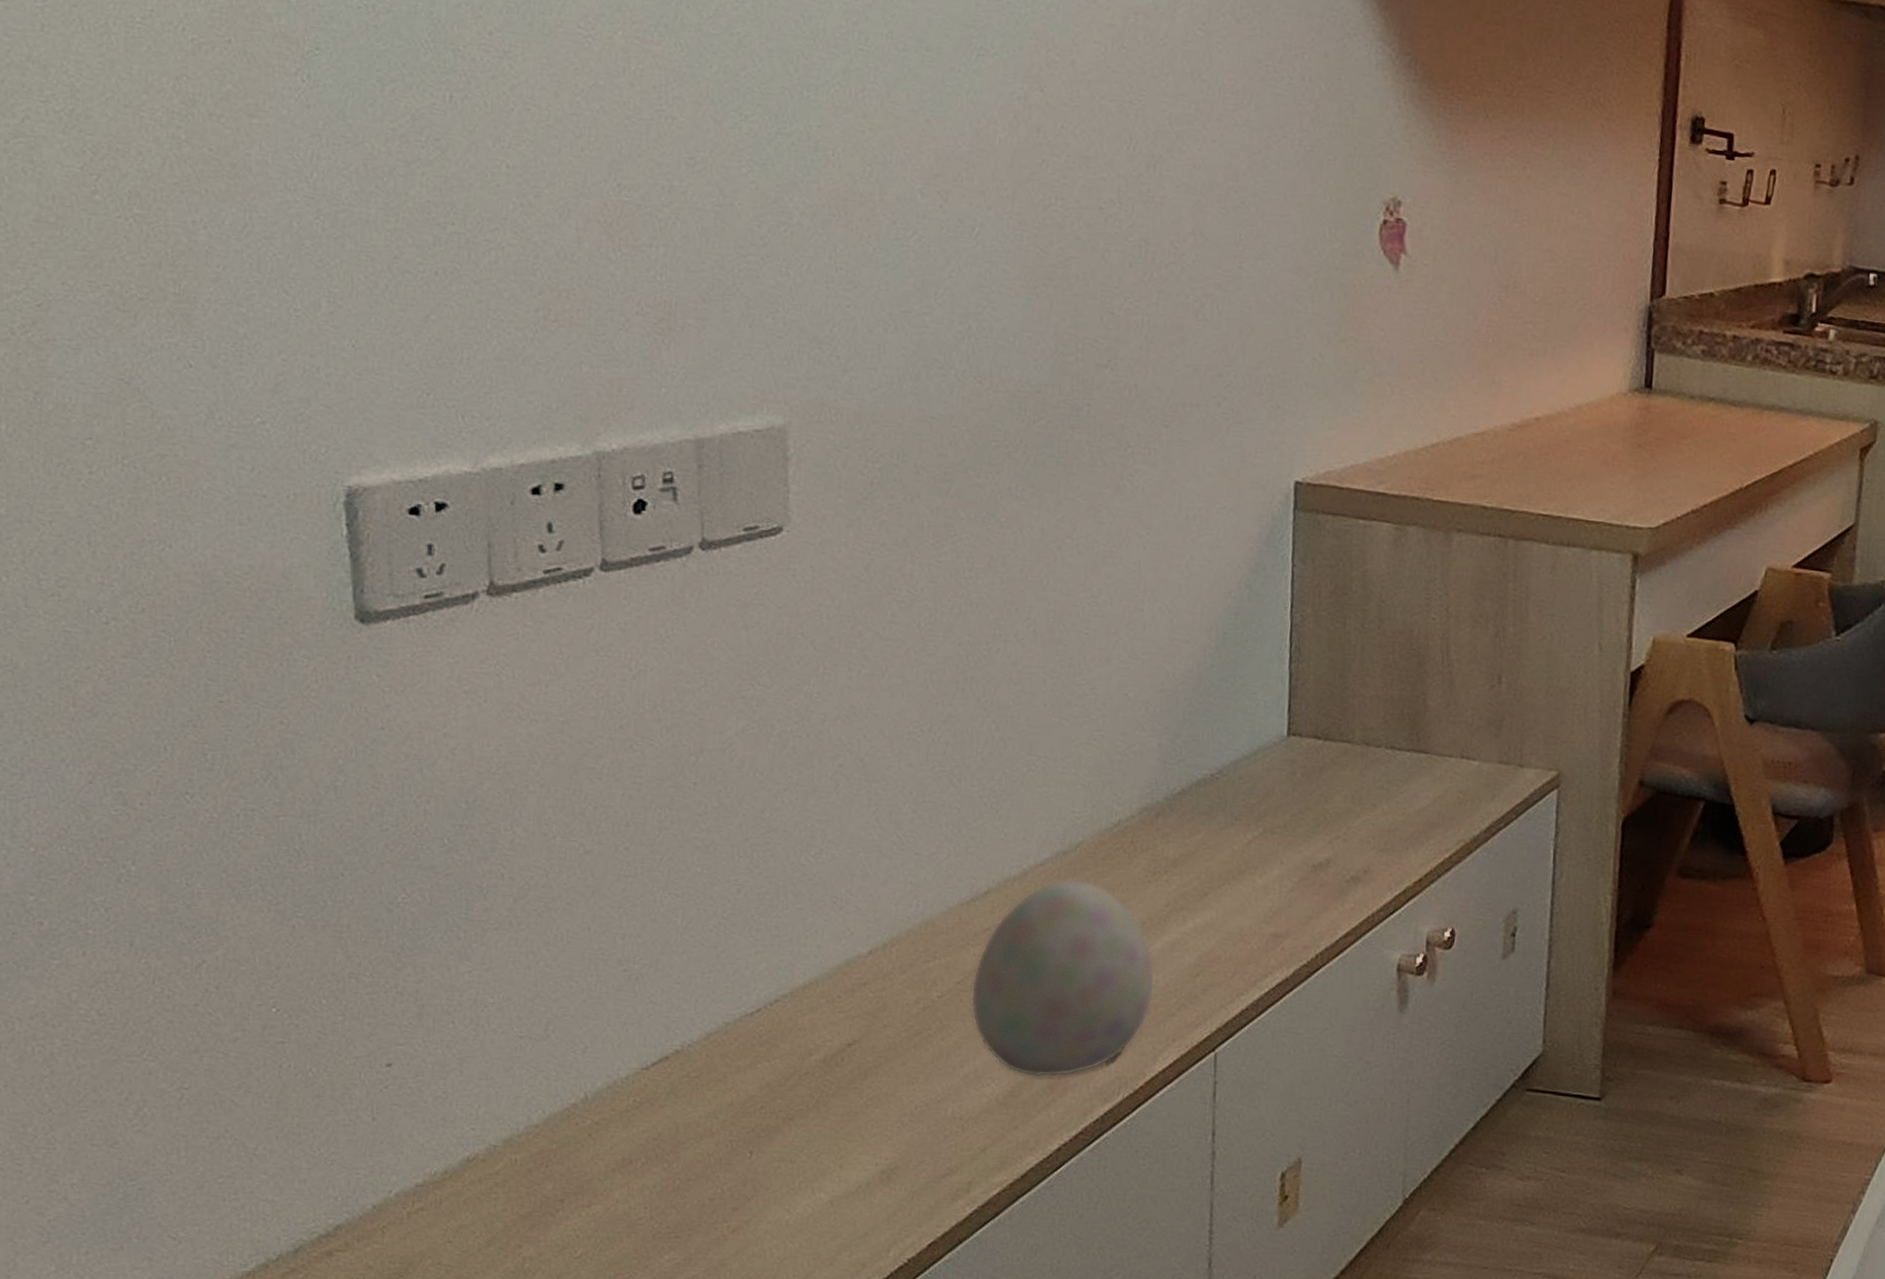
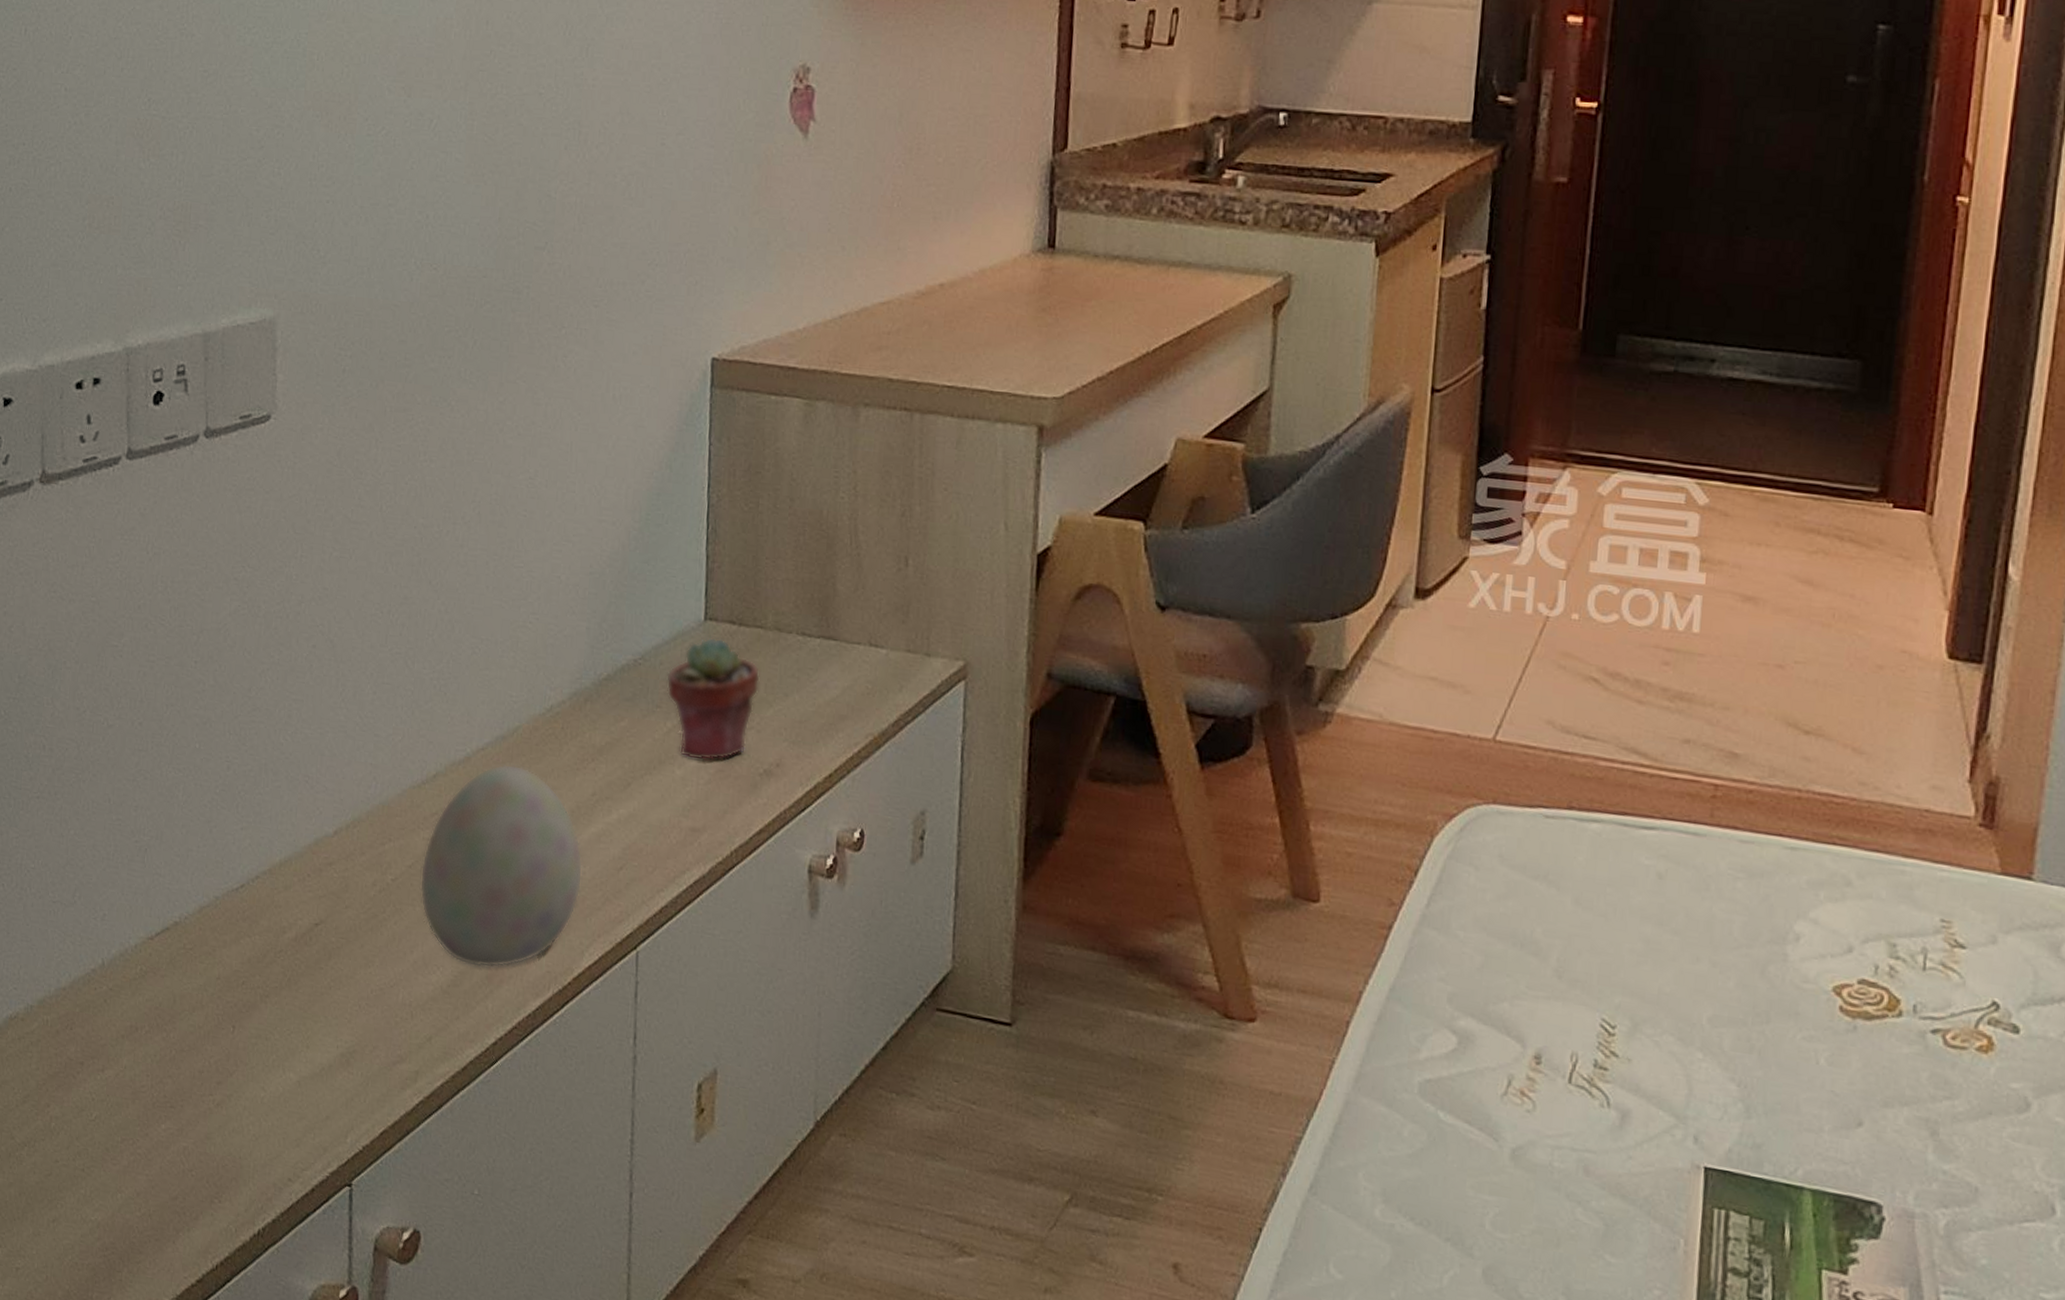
potted succulent: none [1246,751,1347,870] -> present [666,637,760,761]

